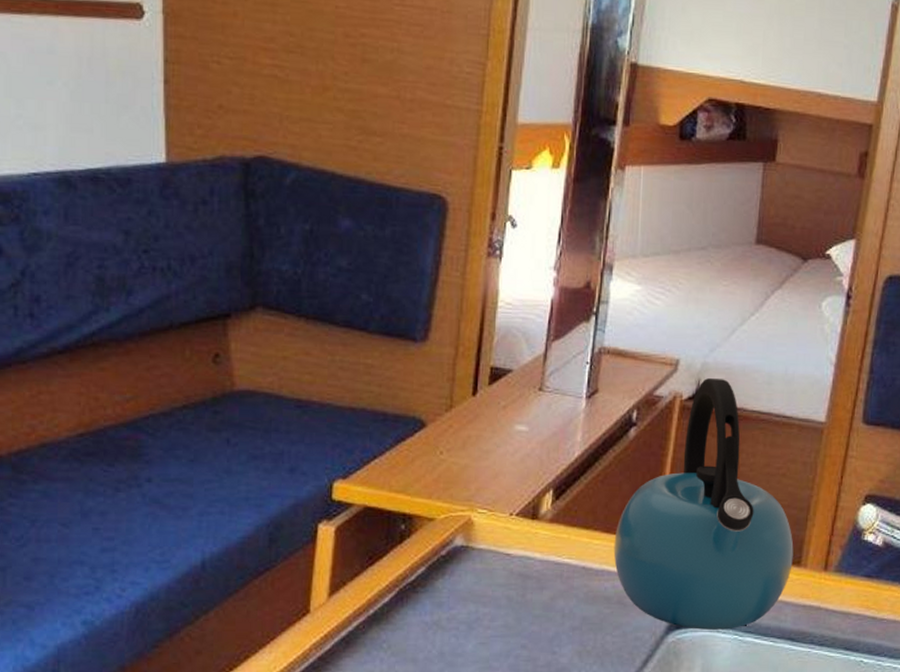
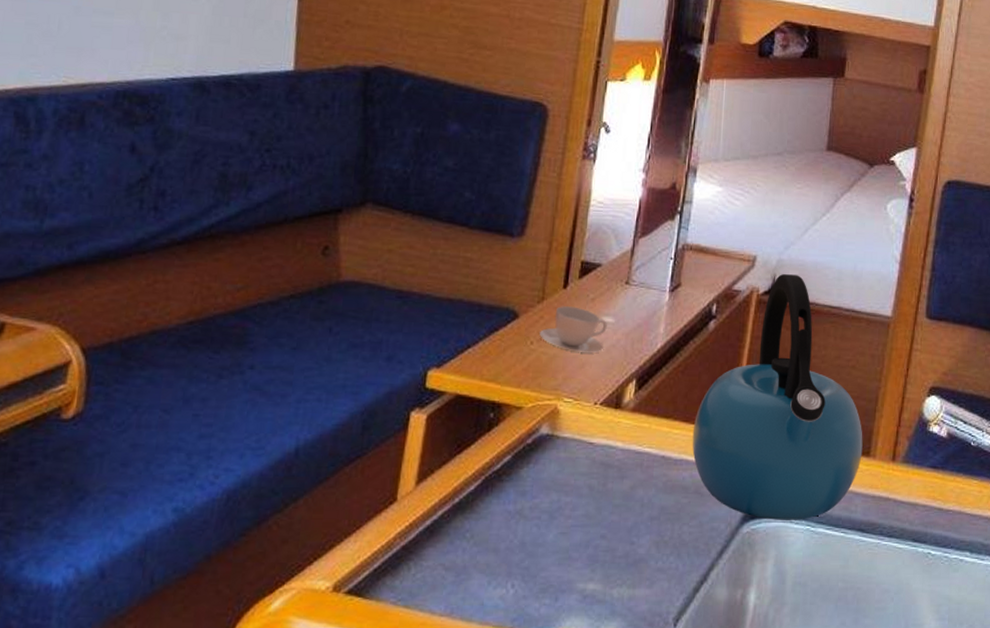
teacup: none [449,414,521,462] -> present [539,306,607,353]

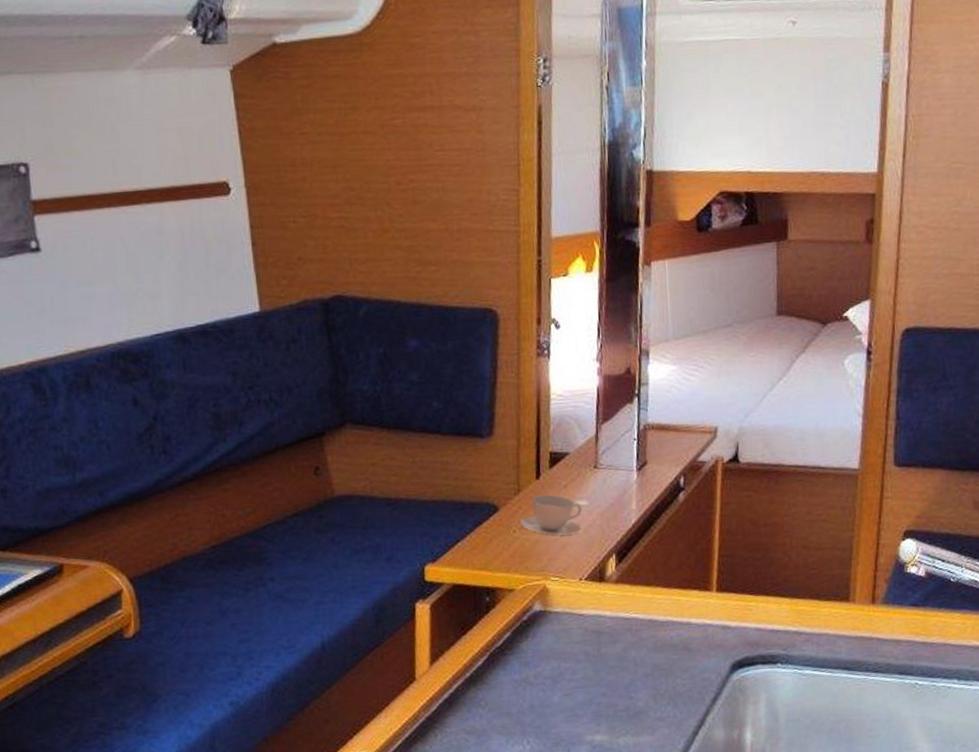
kettle: present [692,274,863,520] -> none [674,440,842,667]

